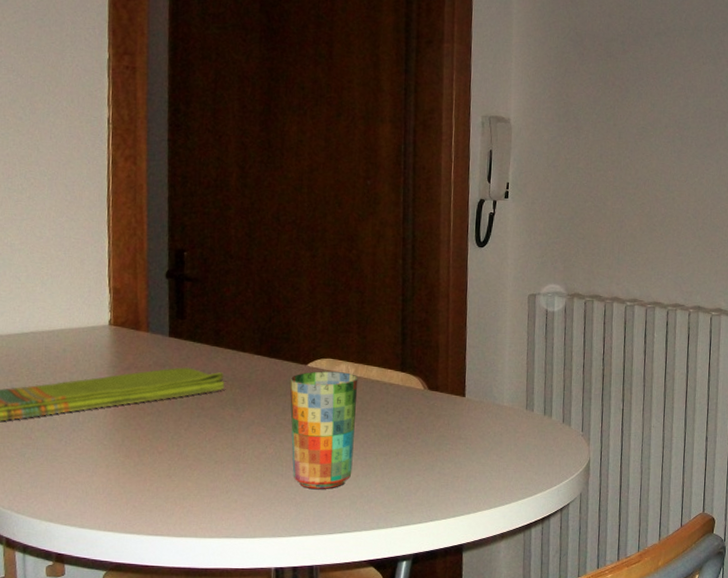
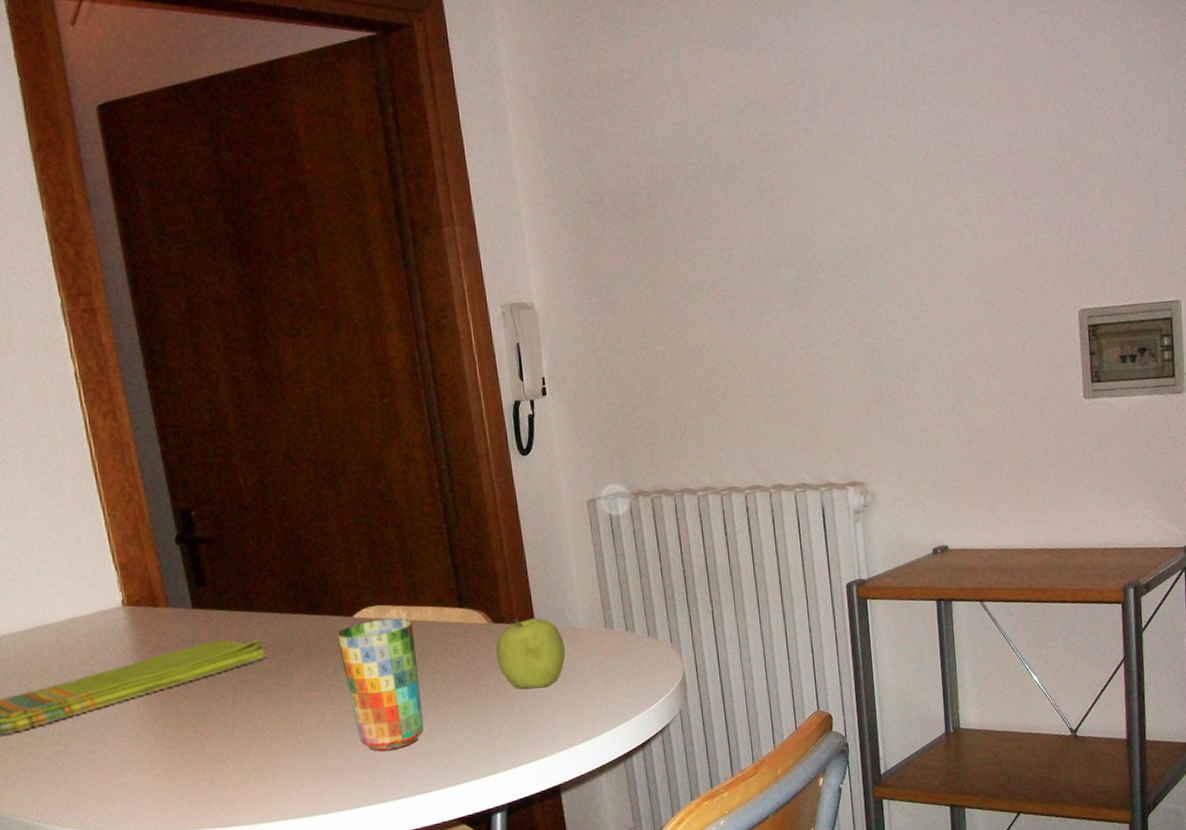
fruit: none [426,388,488,454] -> present [495,617,565,689]

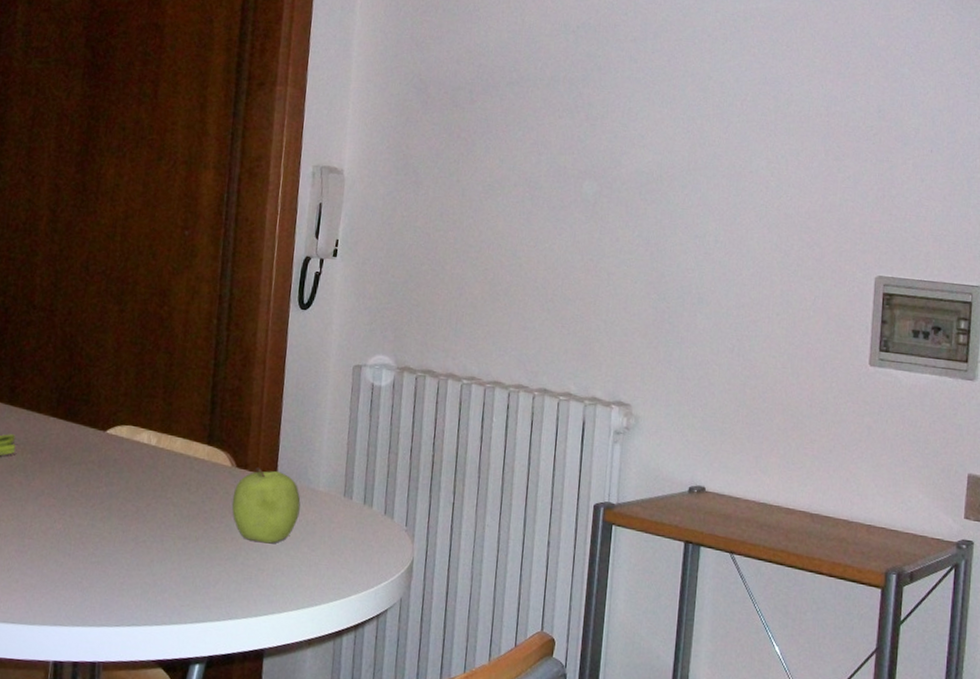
cup: present [336,618,424,751] -> none [81,439,161,574]

